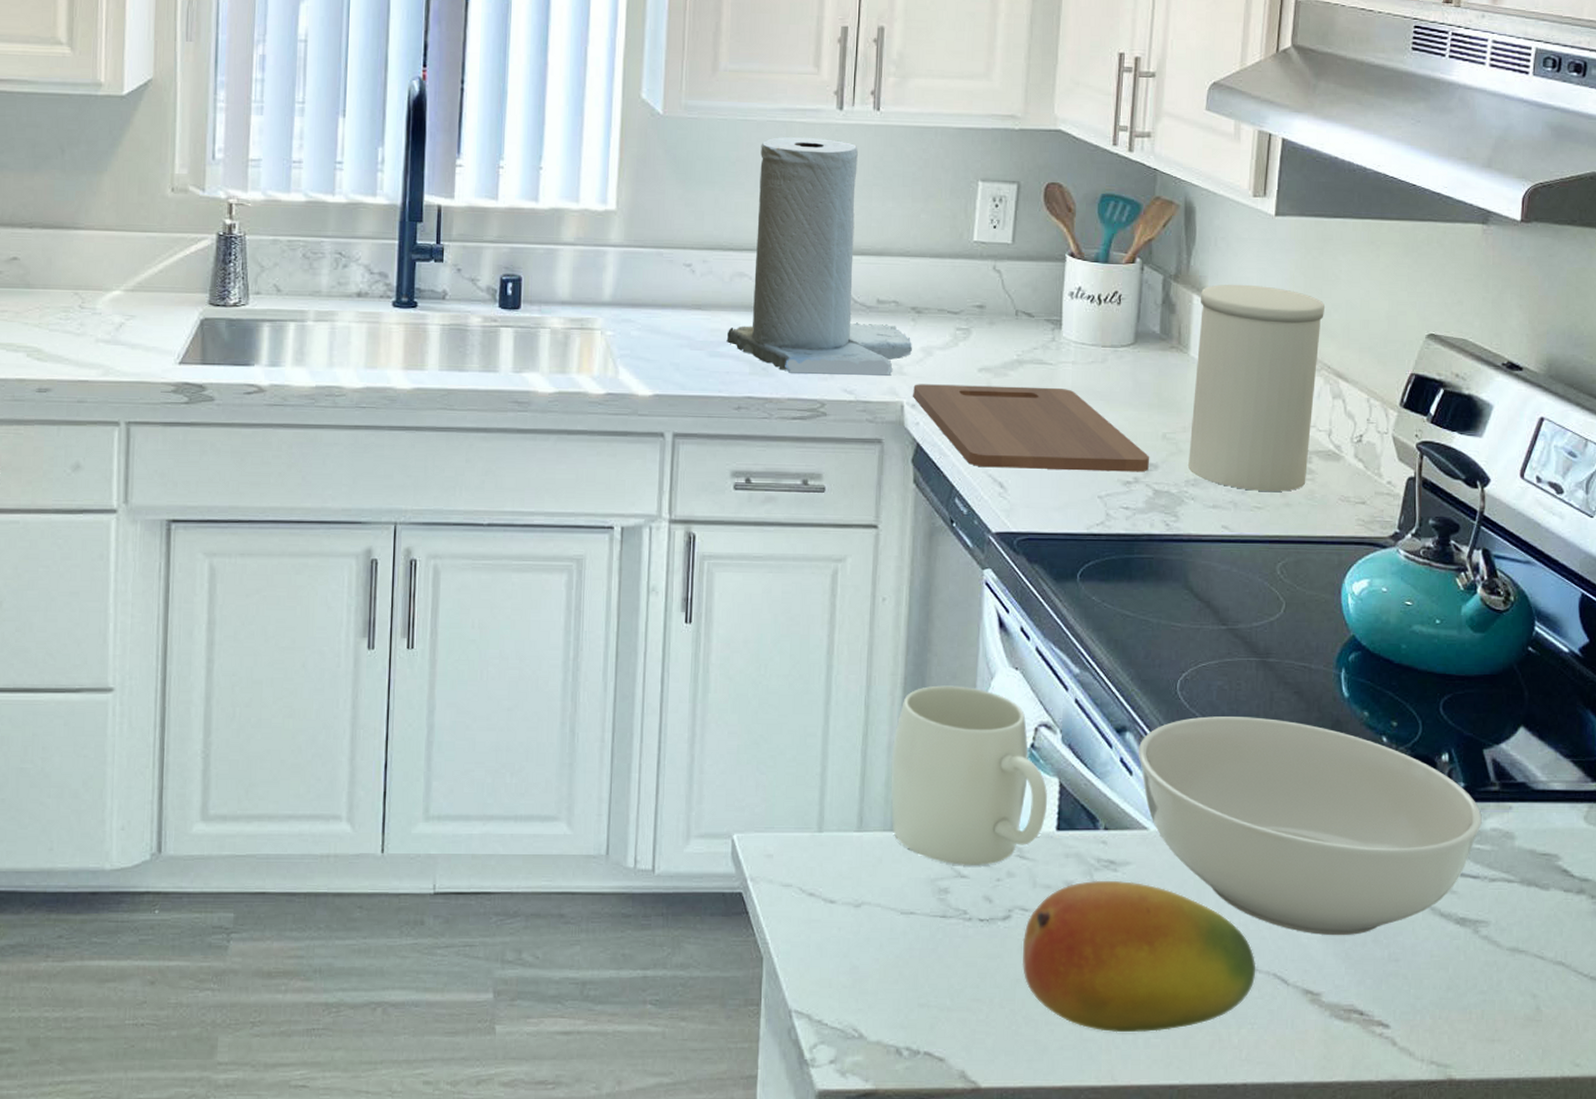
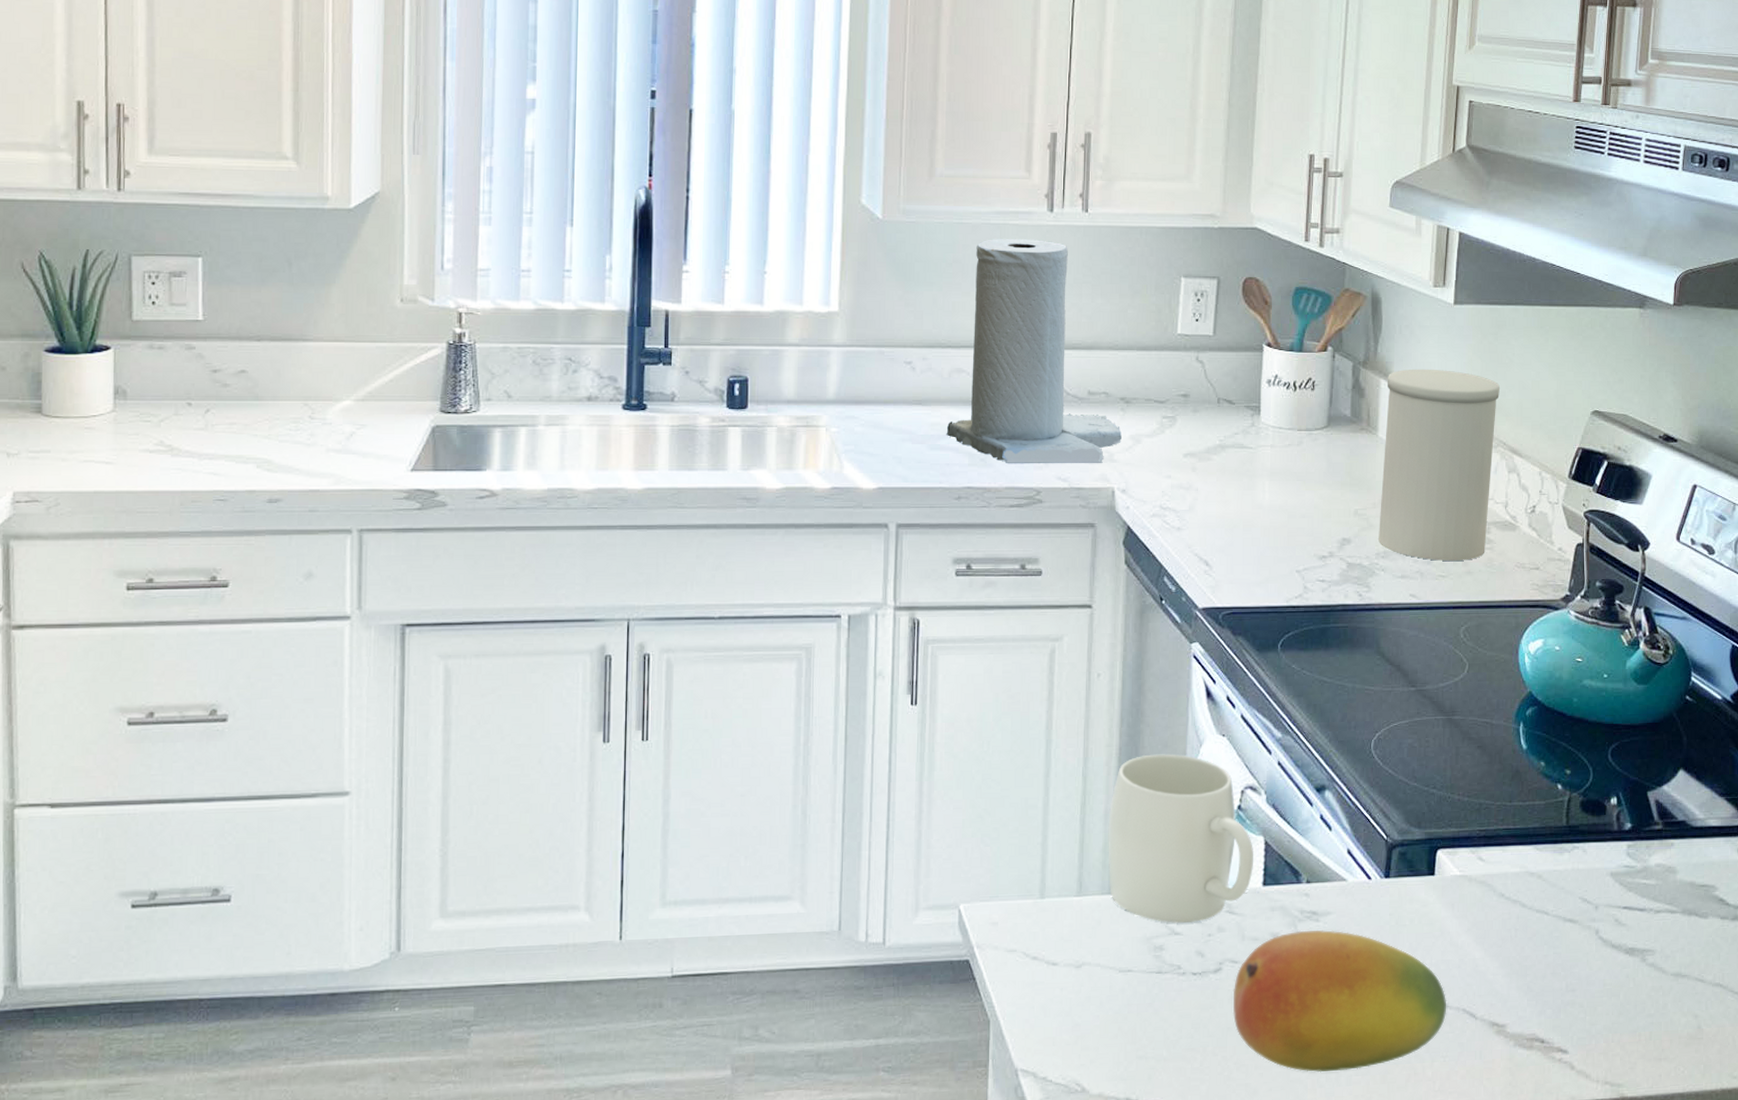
cutting board: present [913,384,1150,471] -> none [1123,470,1344,547]
bowl: present [1138,716,1482,936] -> none [1336,771,1647,971]

